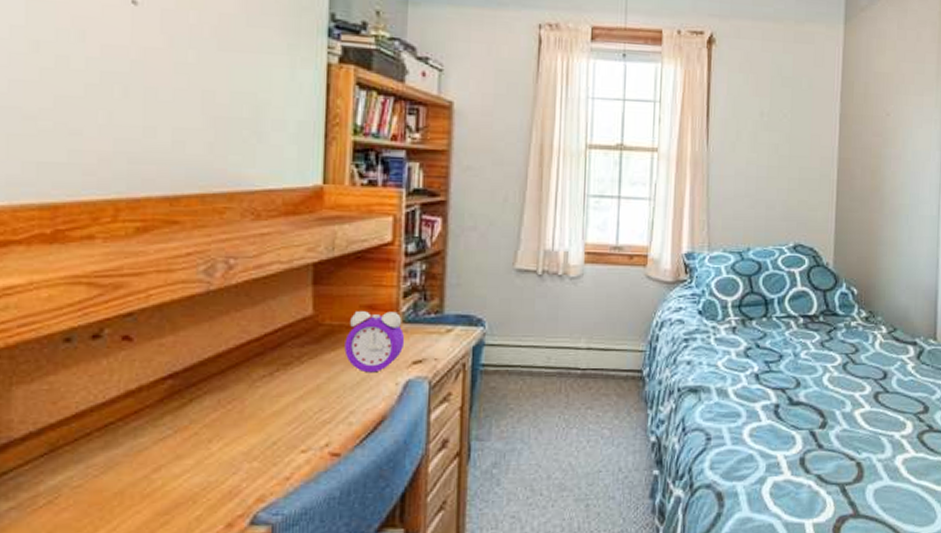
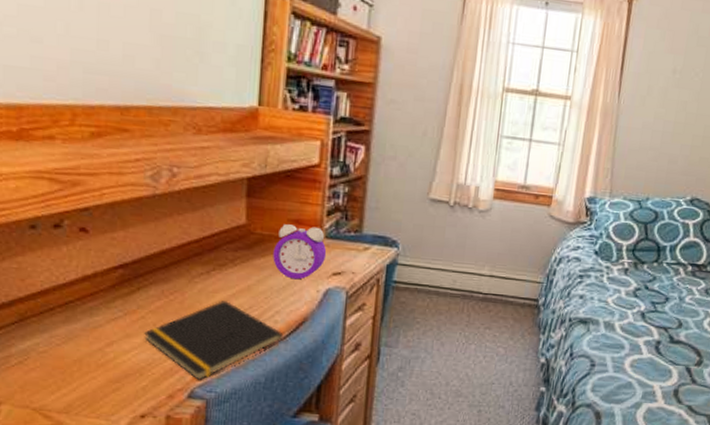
notepad: none [198,405,360,502] -> present [144,301,284,380]

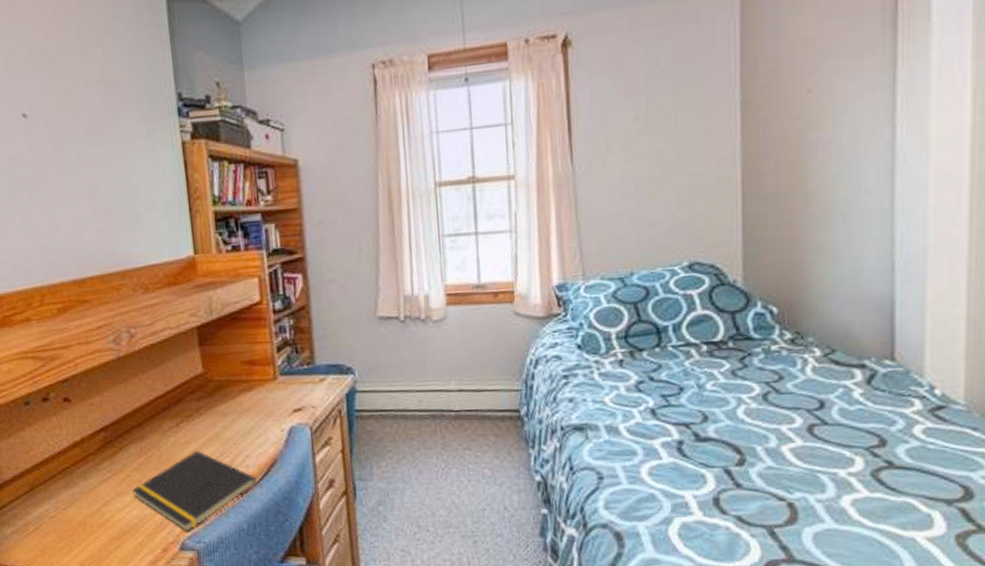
alarm clock: present [273,224,327,280] -> none [232,365,284,422]

